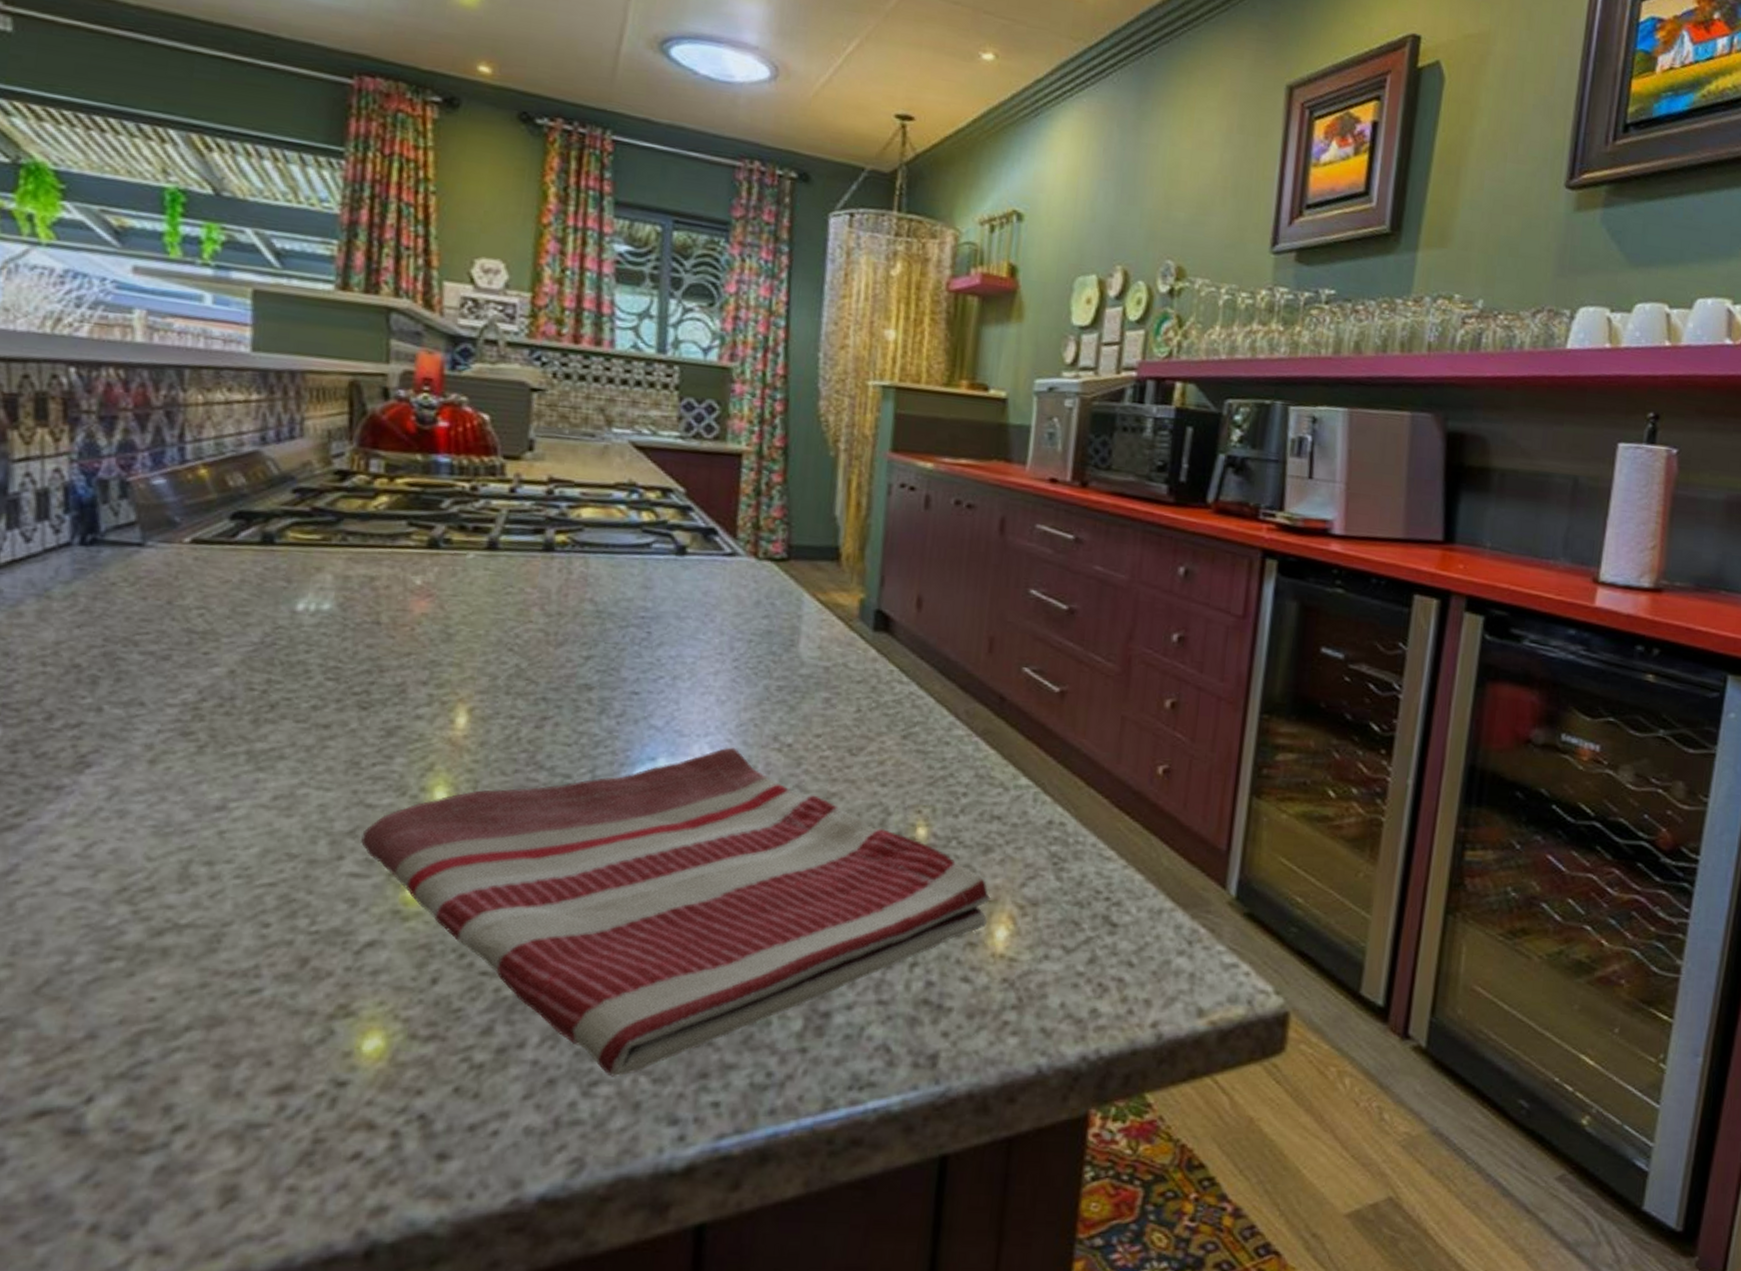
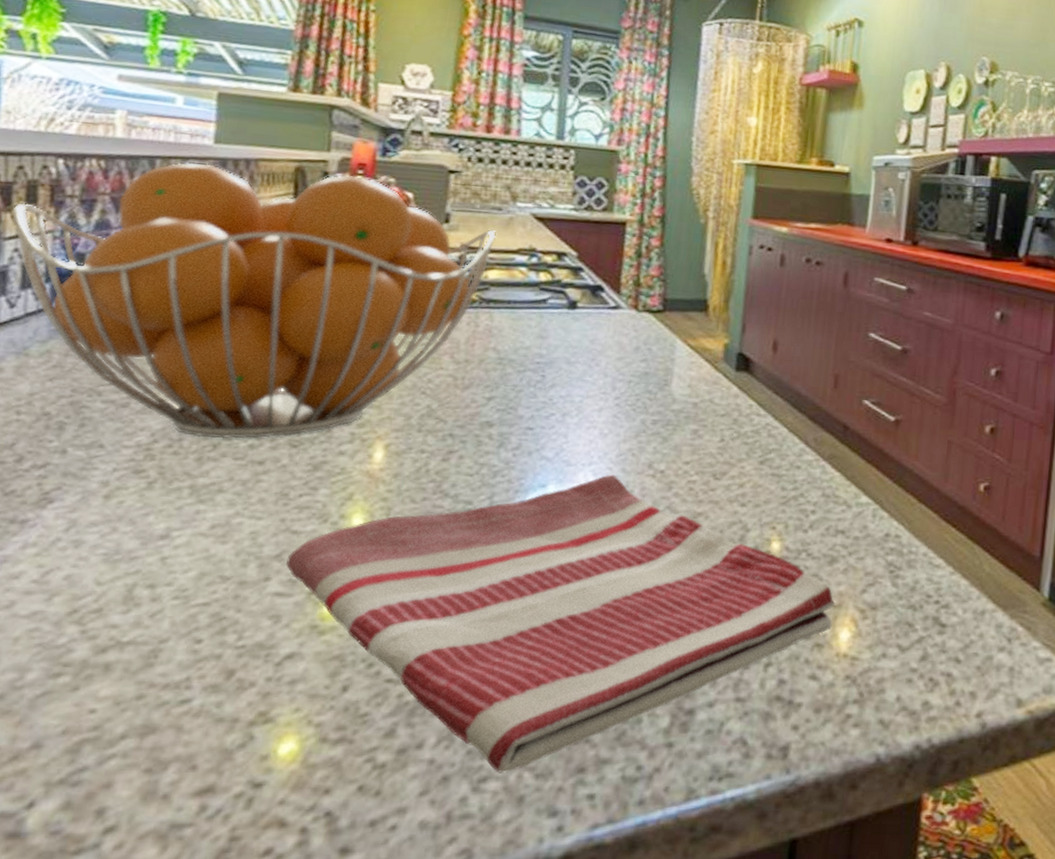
fruit basket: none [19,373,590,699] -> present [11,162,497,439]

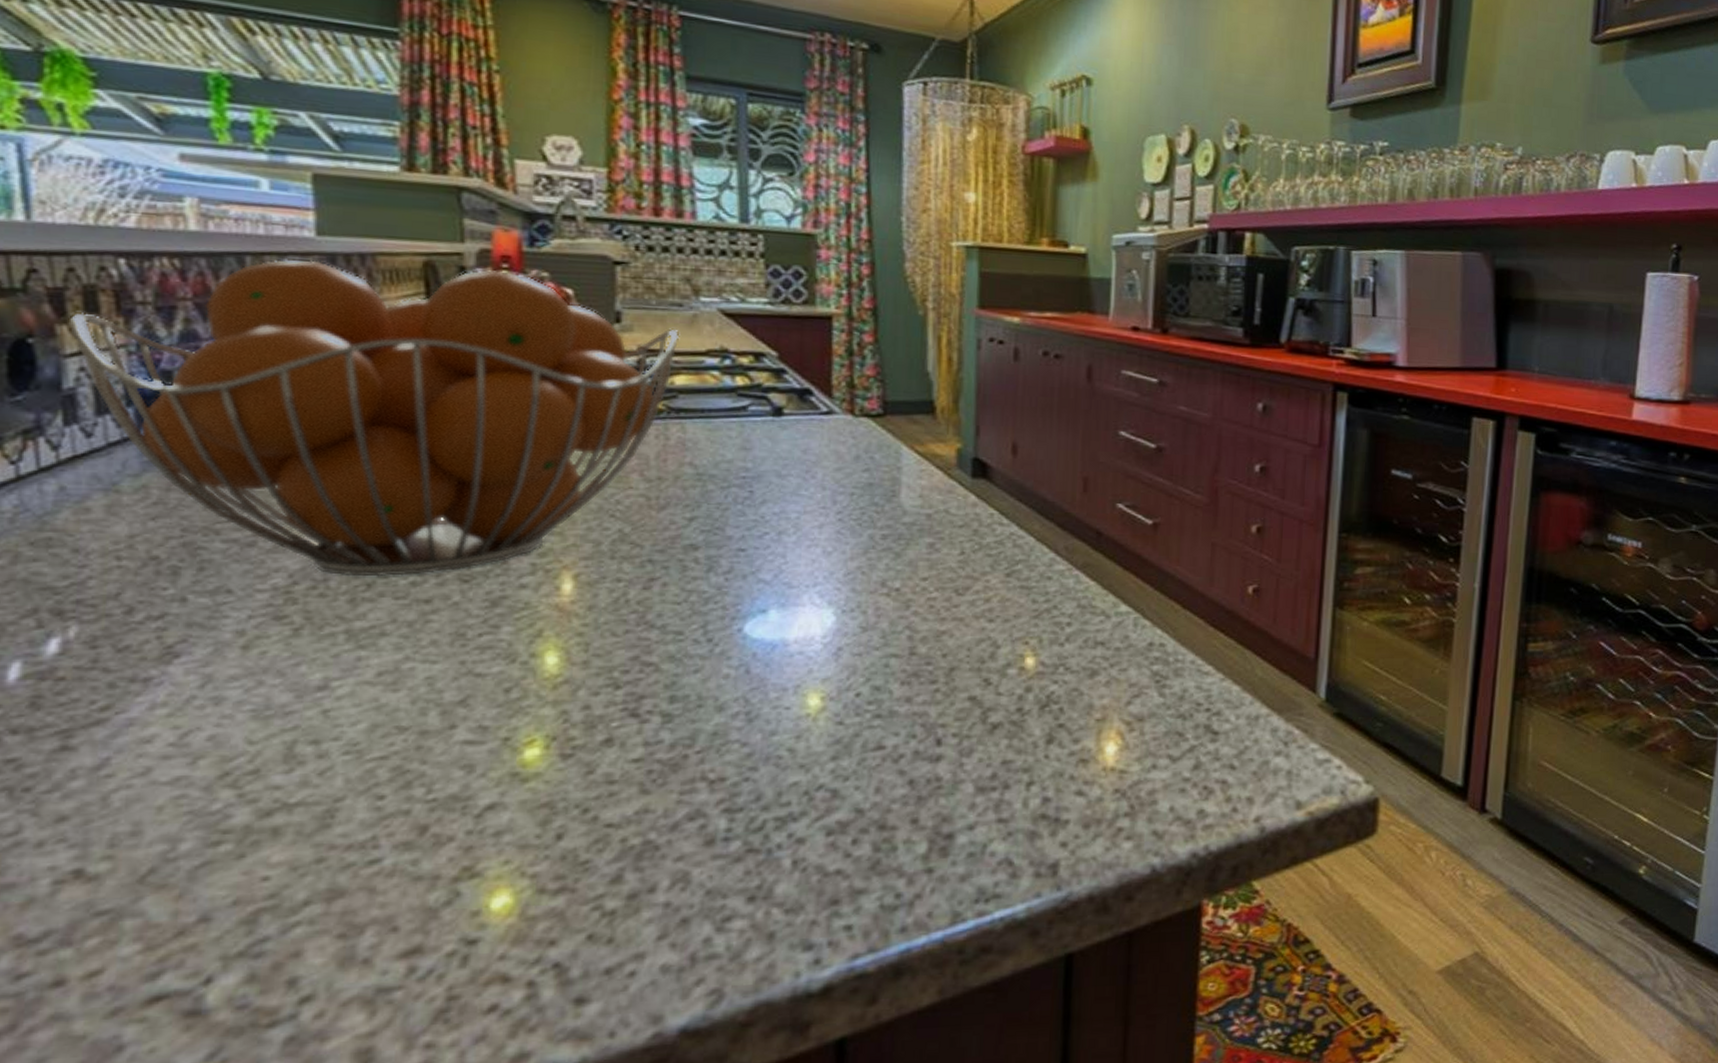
dish towel: present [286,474,835,774] -> none [473,595,1099,911]

